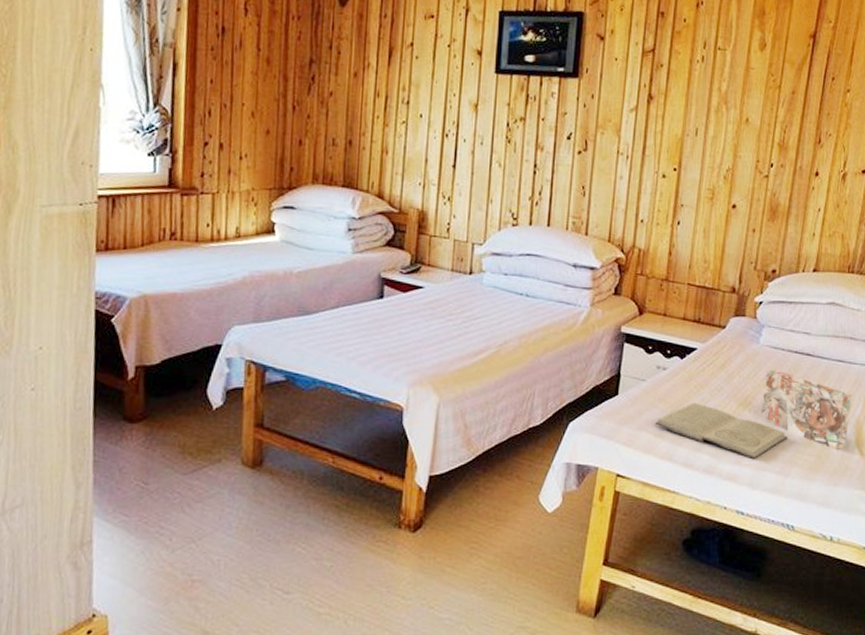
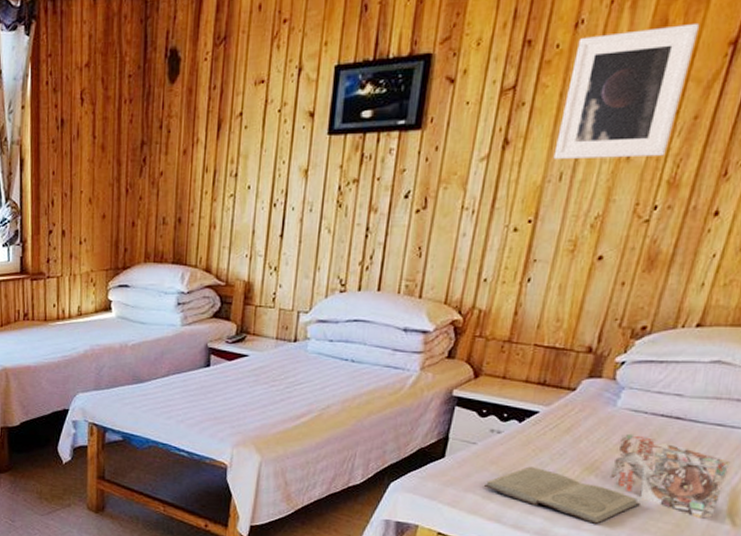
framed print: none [689,16,788,122] -> present [553,22,700,159]

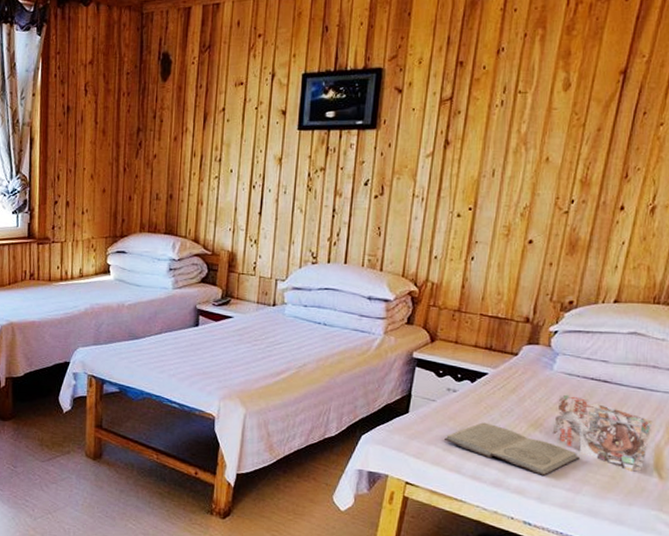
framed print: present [553,22,700,159] -> none [486,55,596,160]

